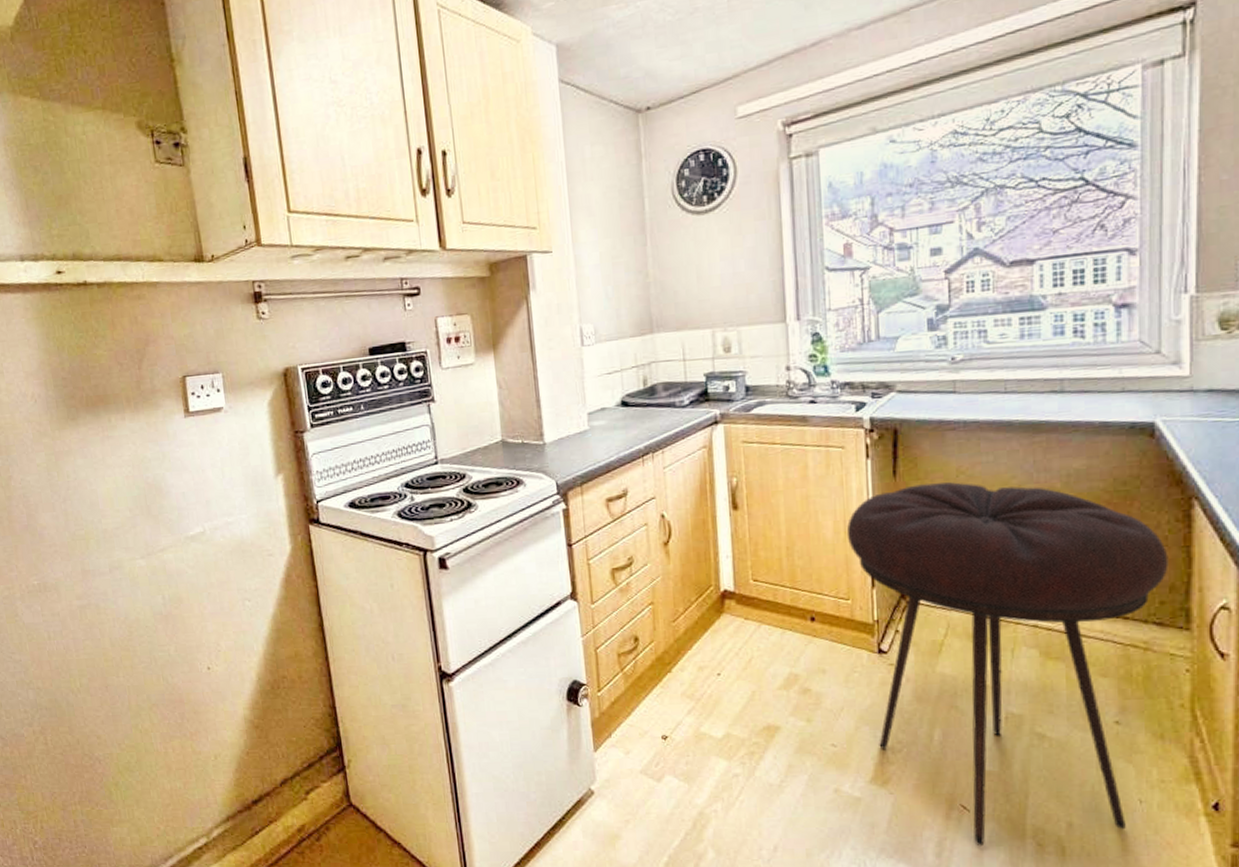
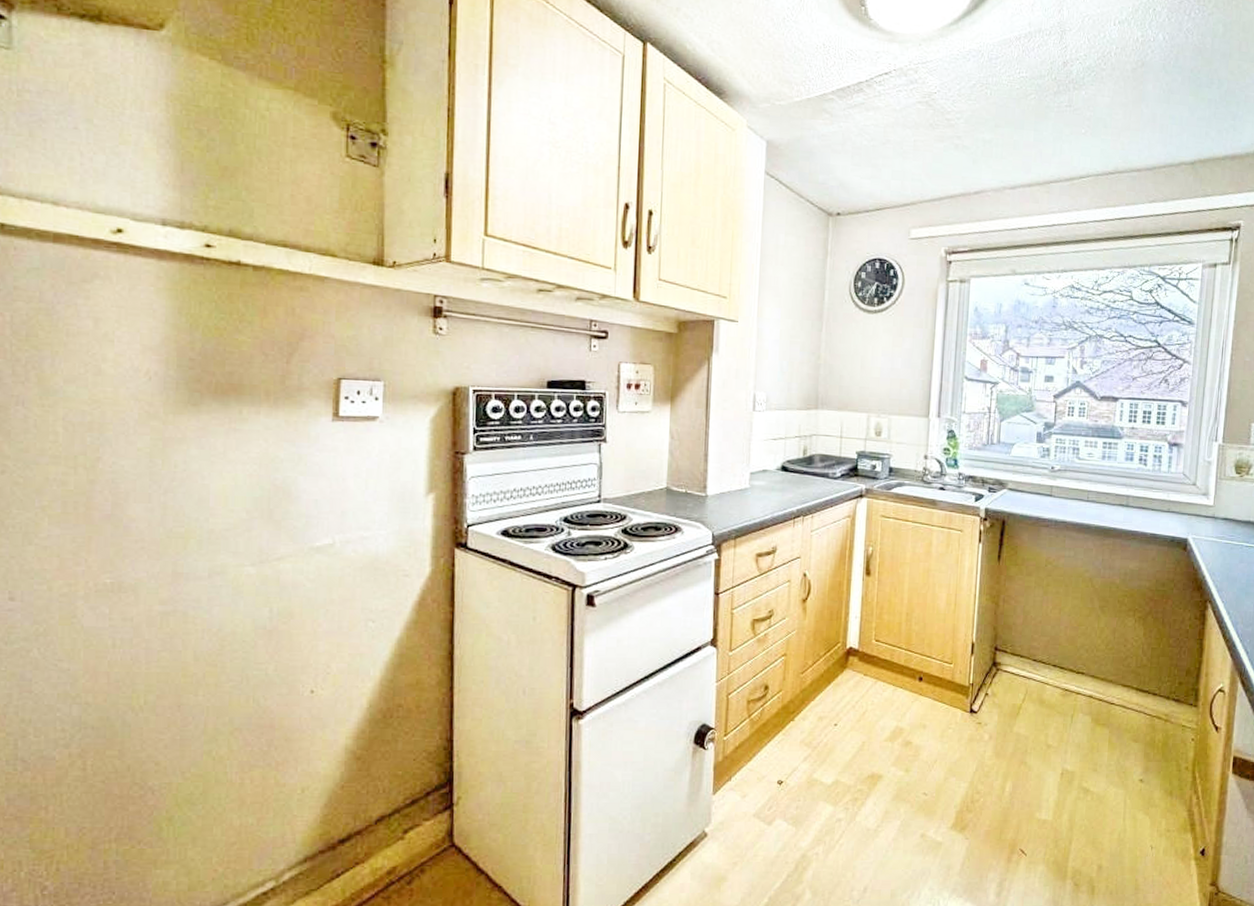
stool: present [846,482,1169,847] -> none [956,569,1188,887]

